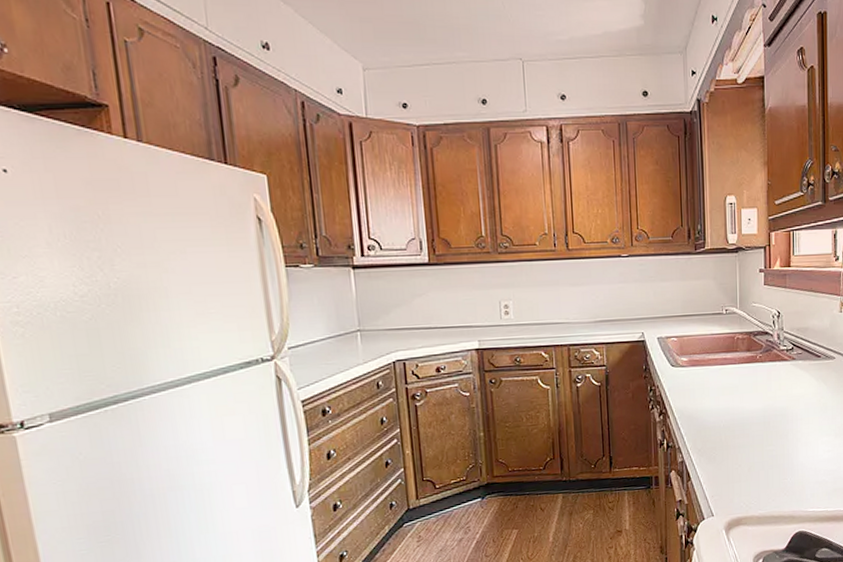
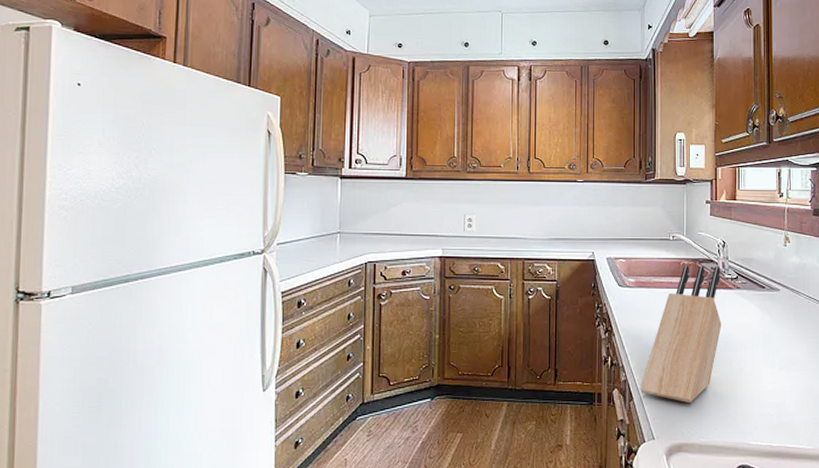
knife block: none [696,337,778,478] -> present [639,266,722,402]

